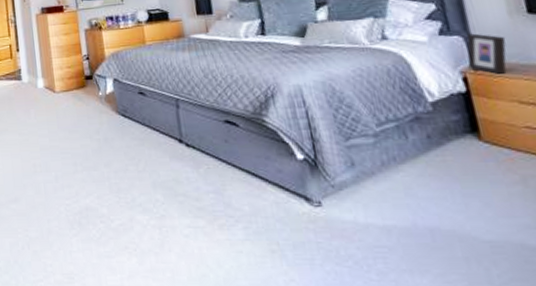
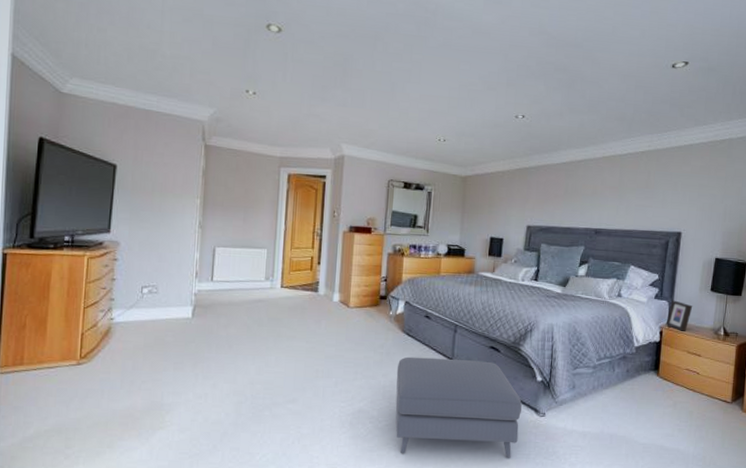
ottoman: none [118,139,292,265] -> present [395,356,522,458]

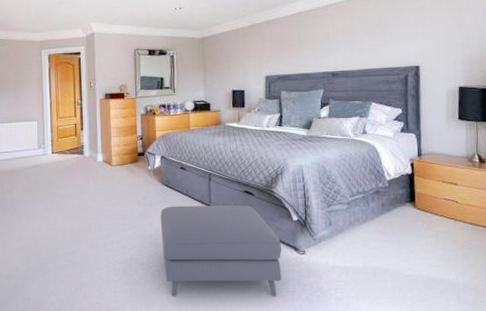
picture frame: present [665,300,693,331] -> none [415,132,442,162]

